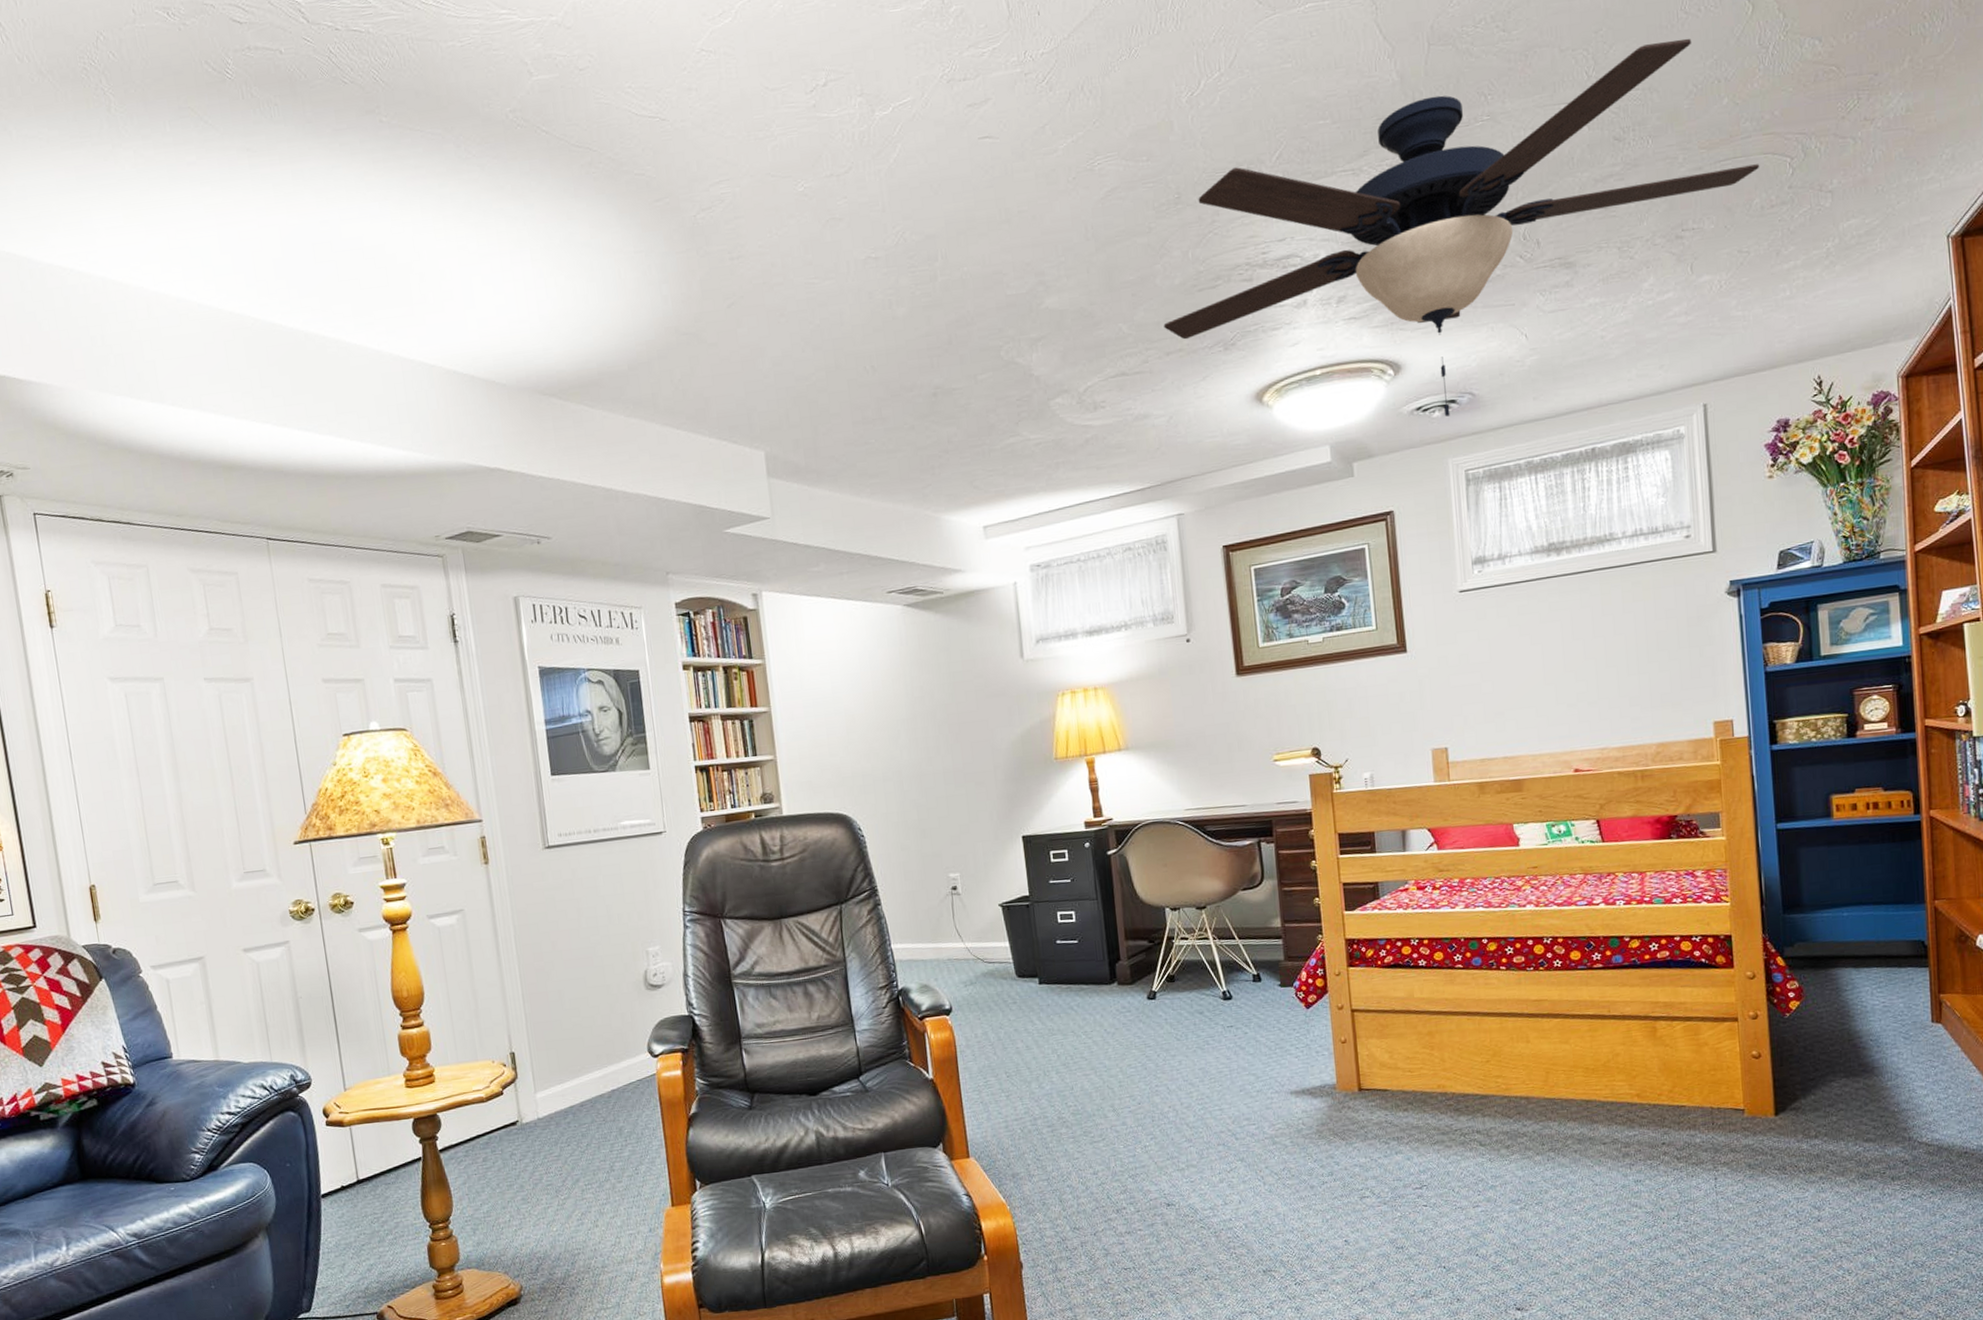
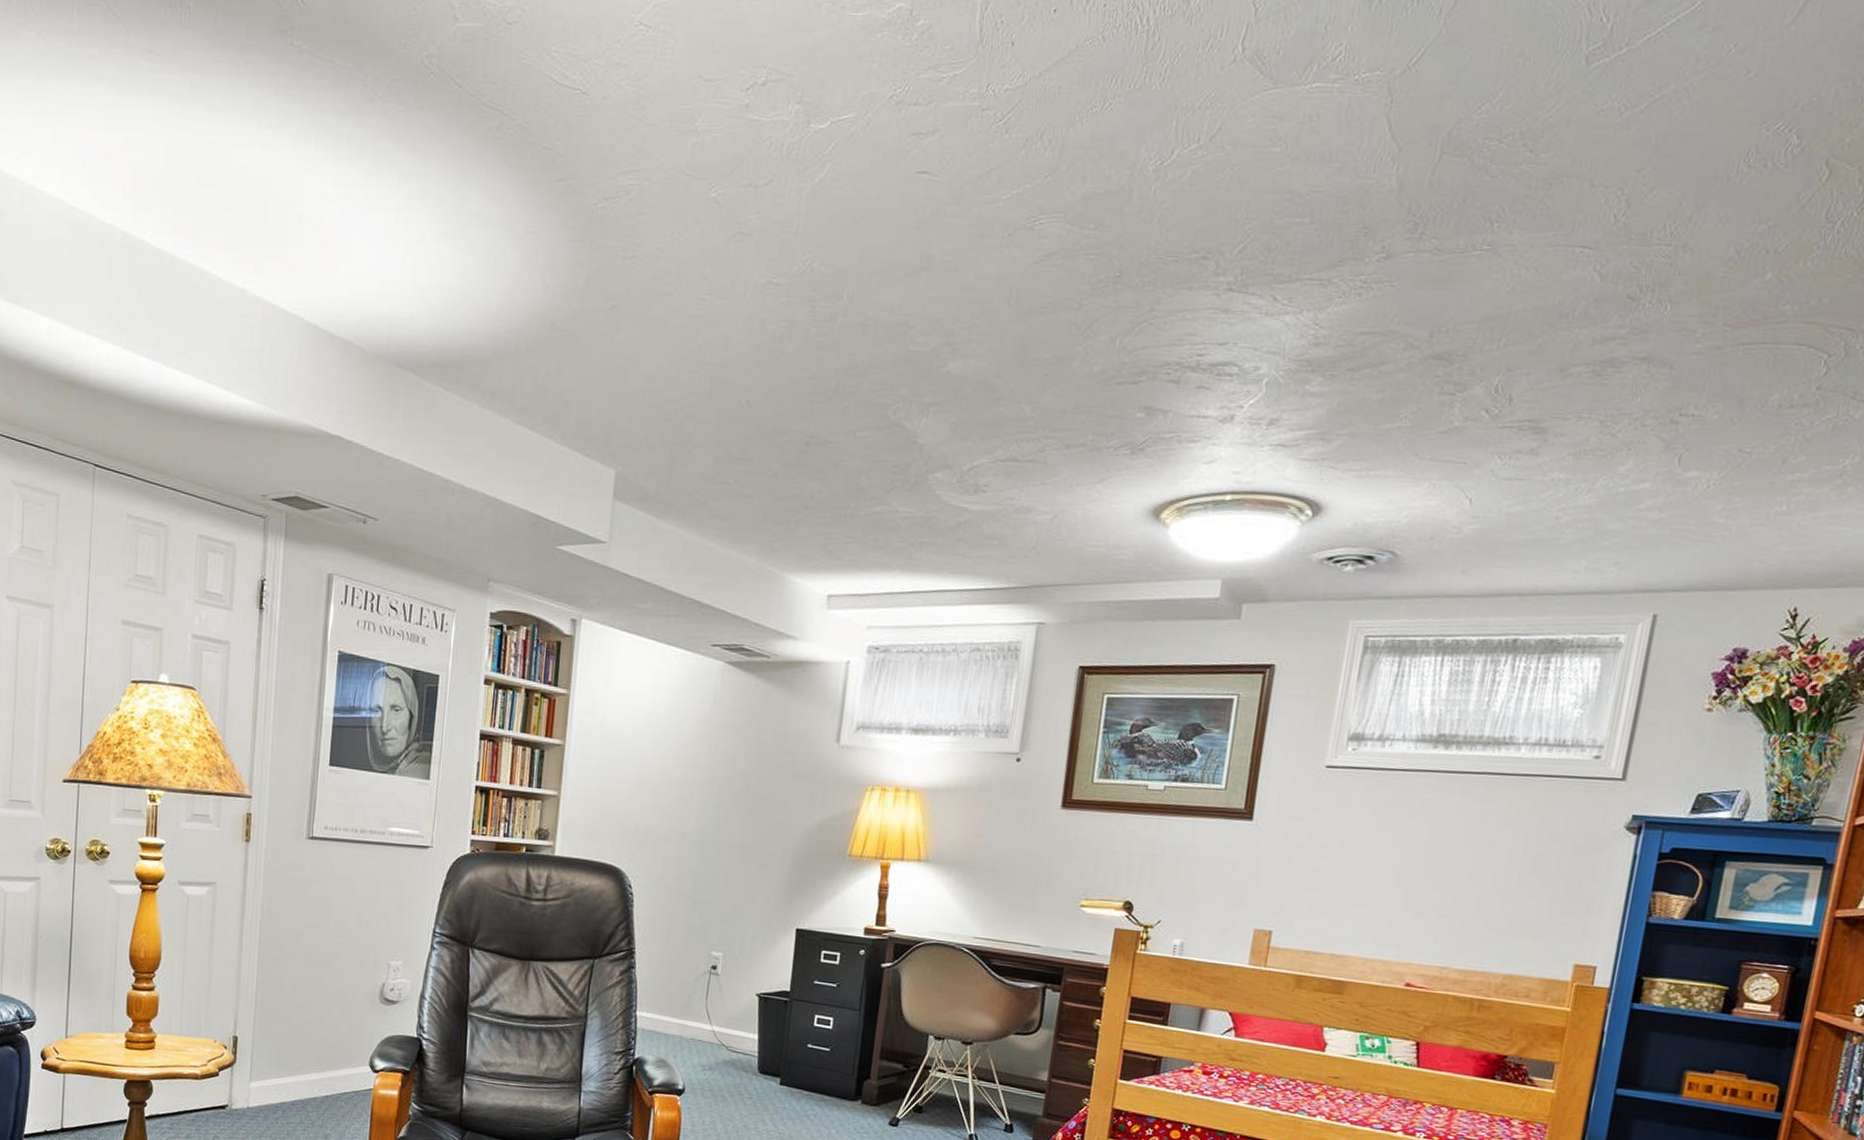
ceiling fan: present [1163,38,1760,417] -> none [1070,195,1790,573]

